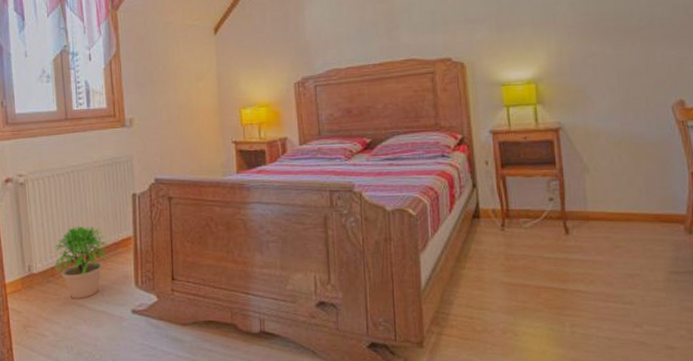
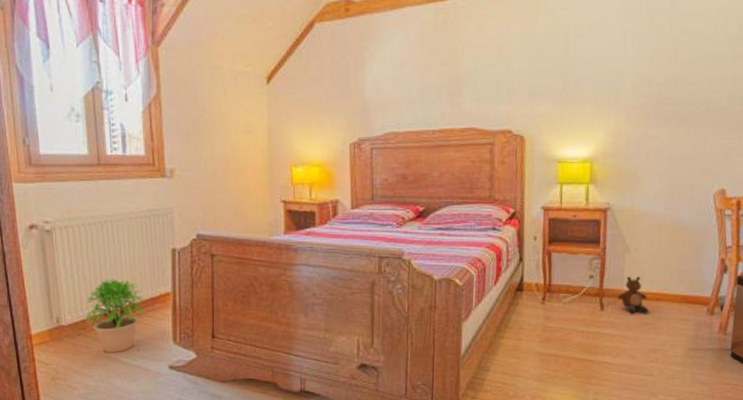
bear: none [582,196,619,237] -> present [617,276,649,314]

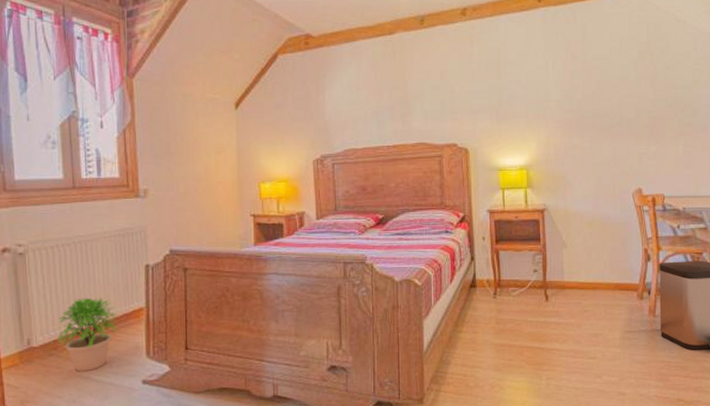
bear: present [617,276,649,314] -> none [559,268,587,303]

